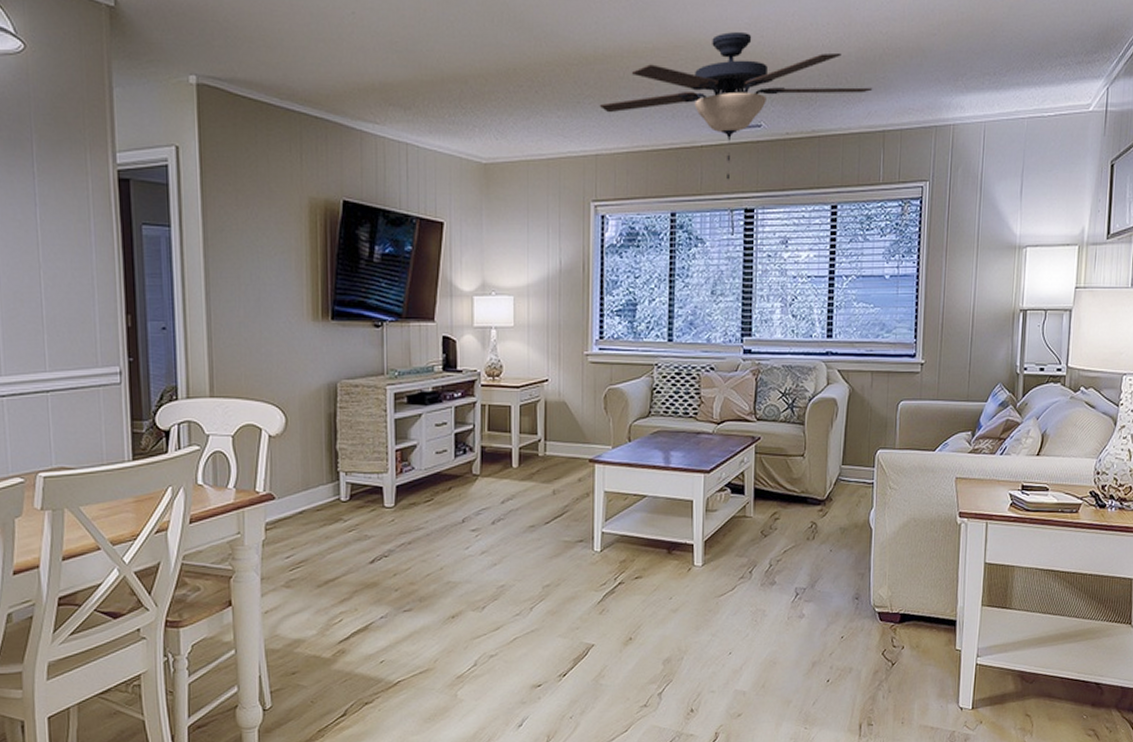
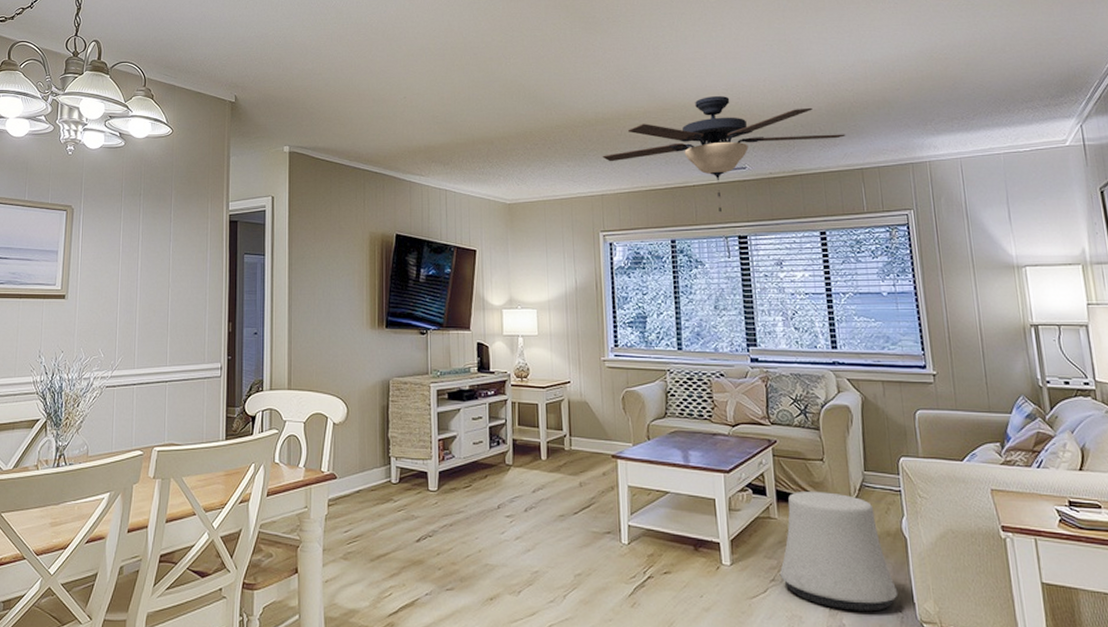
stool: none [749,488,857,602] -> present [780,492,899,612]

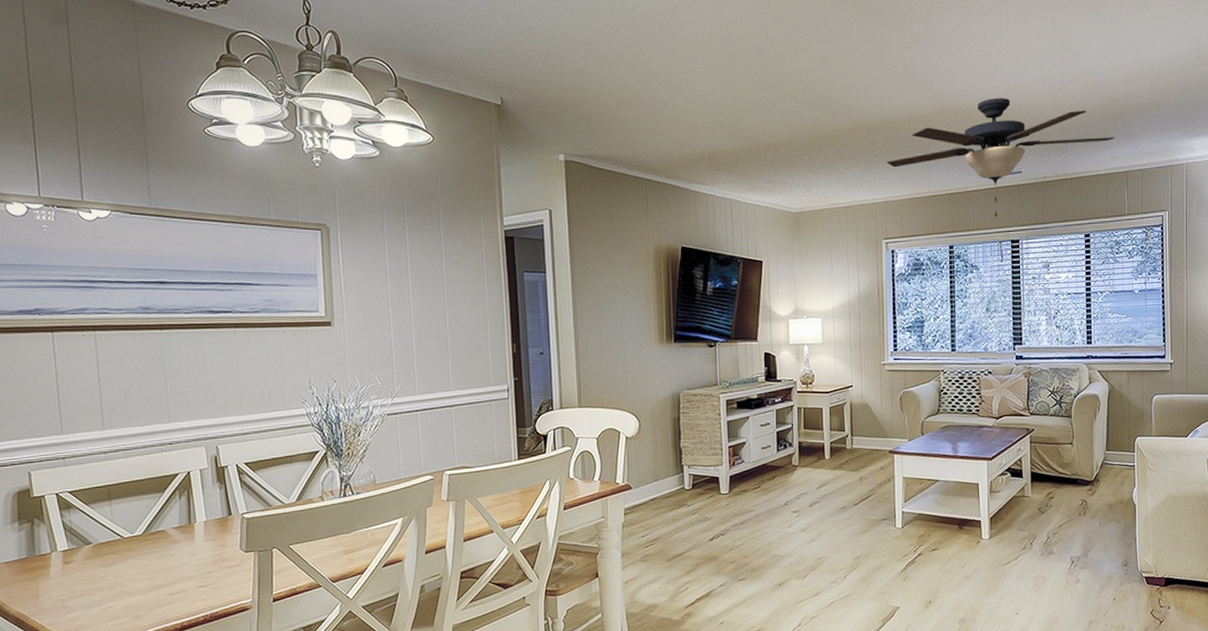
stool: present [780,492,899,612] -> none [1030,471,1125,568]

